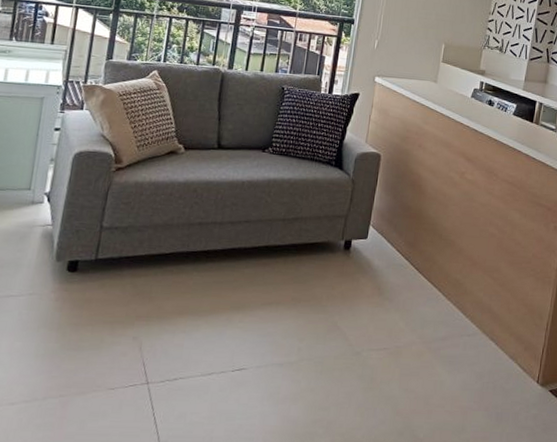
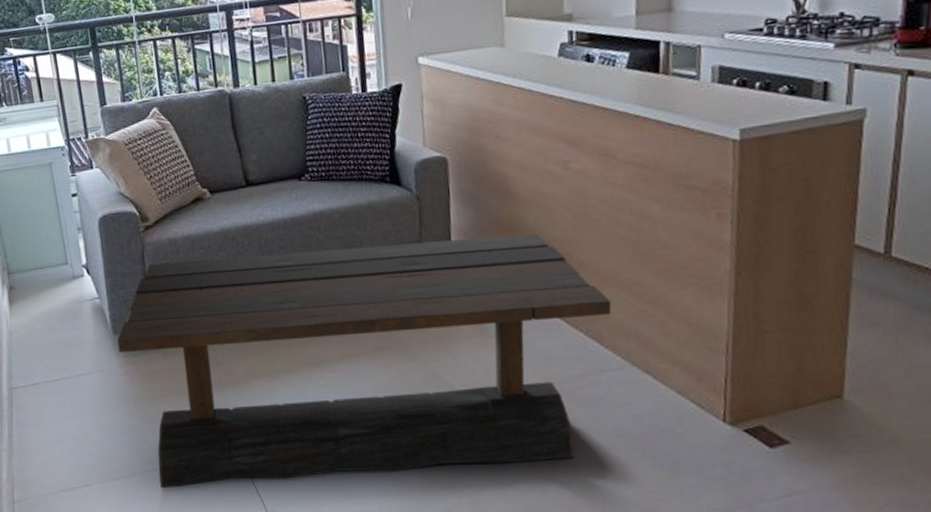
coffee table: none [56,201,476,415] -> present [117,234,612,488]

